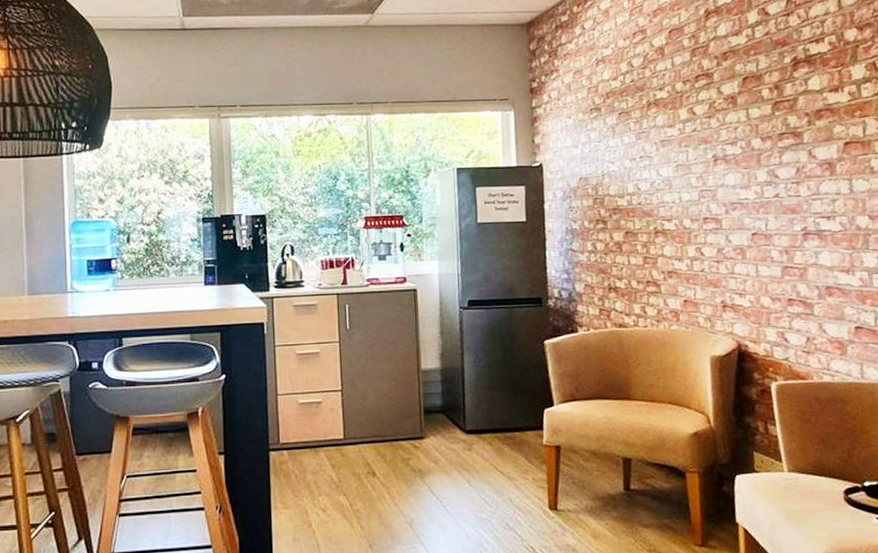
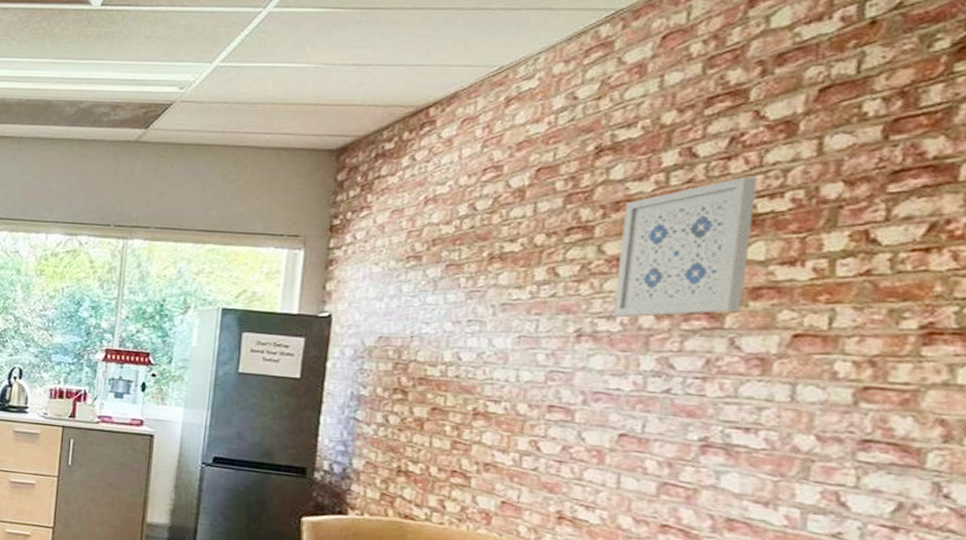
wall art: none [730,28,812,142] -> present [613,177,757,318]

